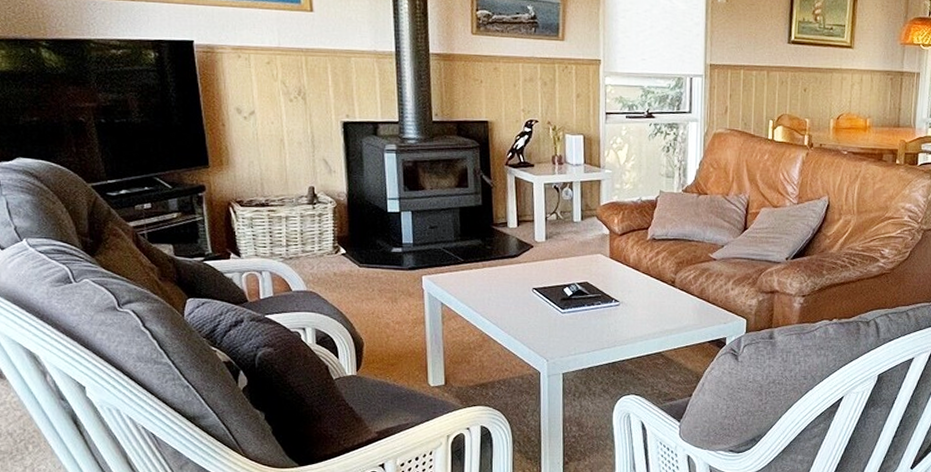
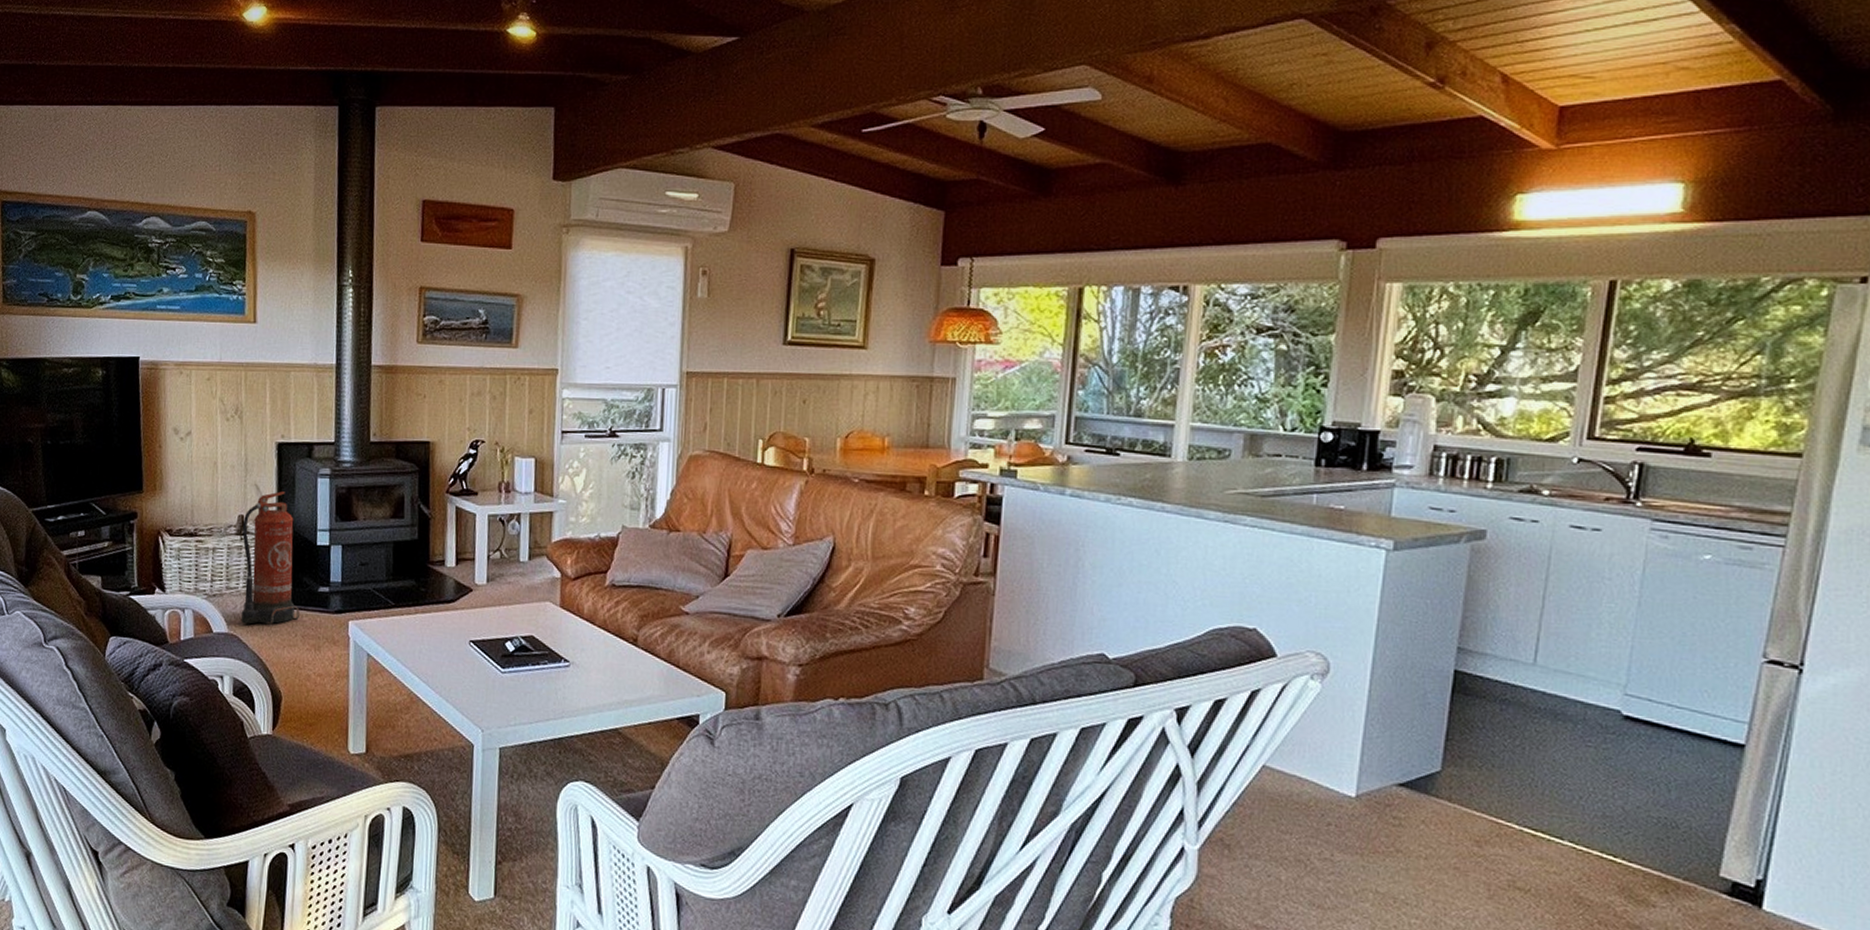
fire extinguisher: none [313,165,375,282] -> present [241,491,300,625]

